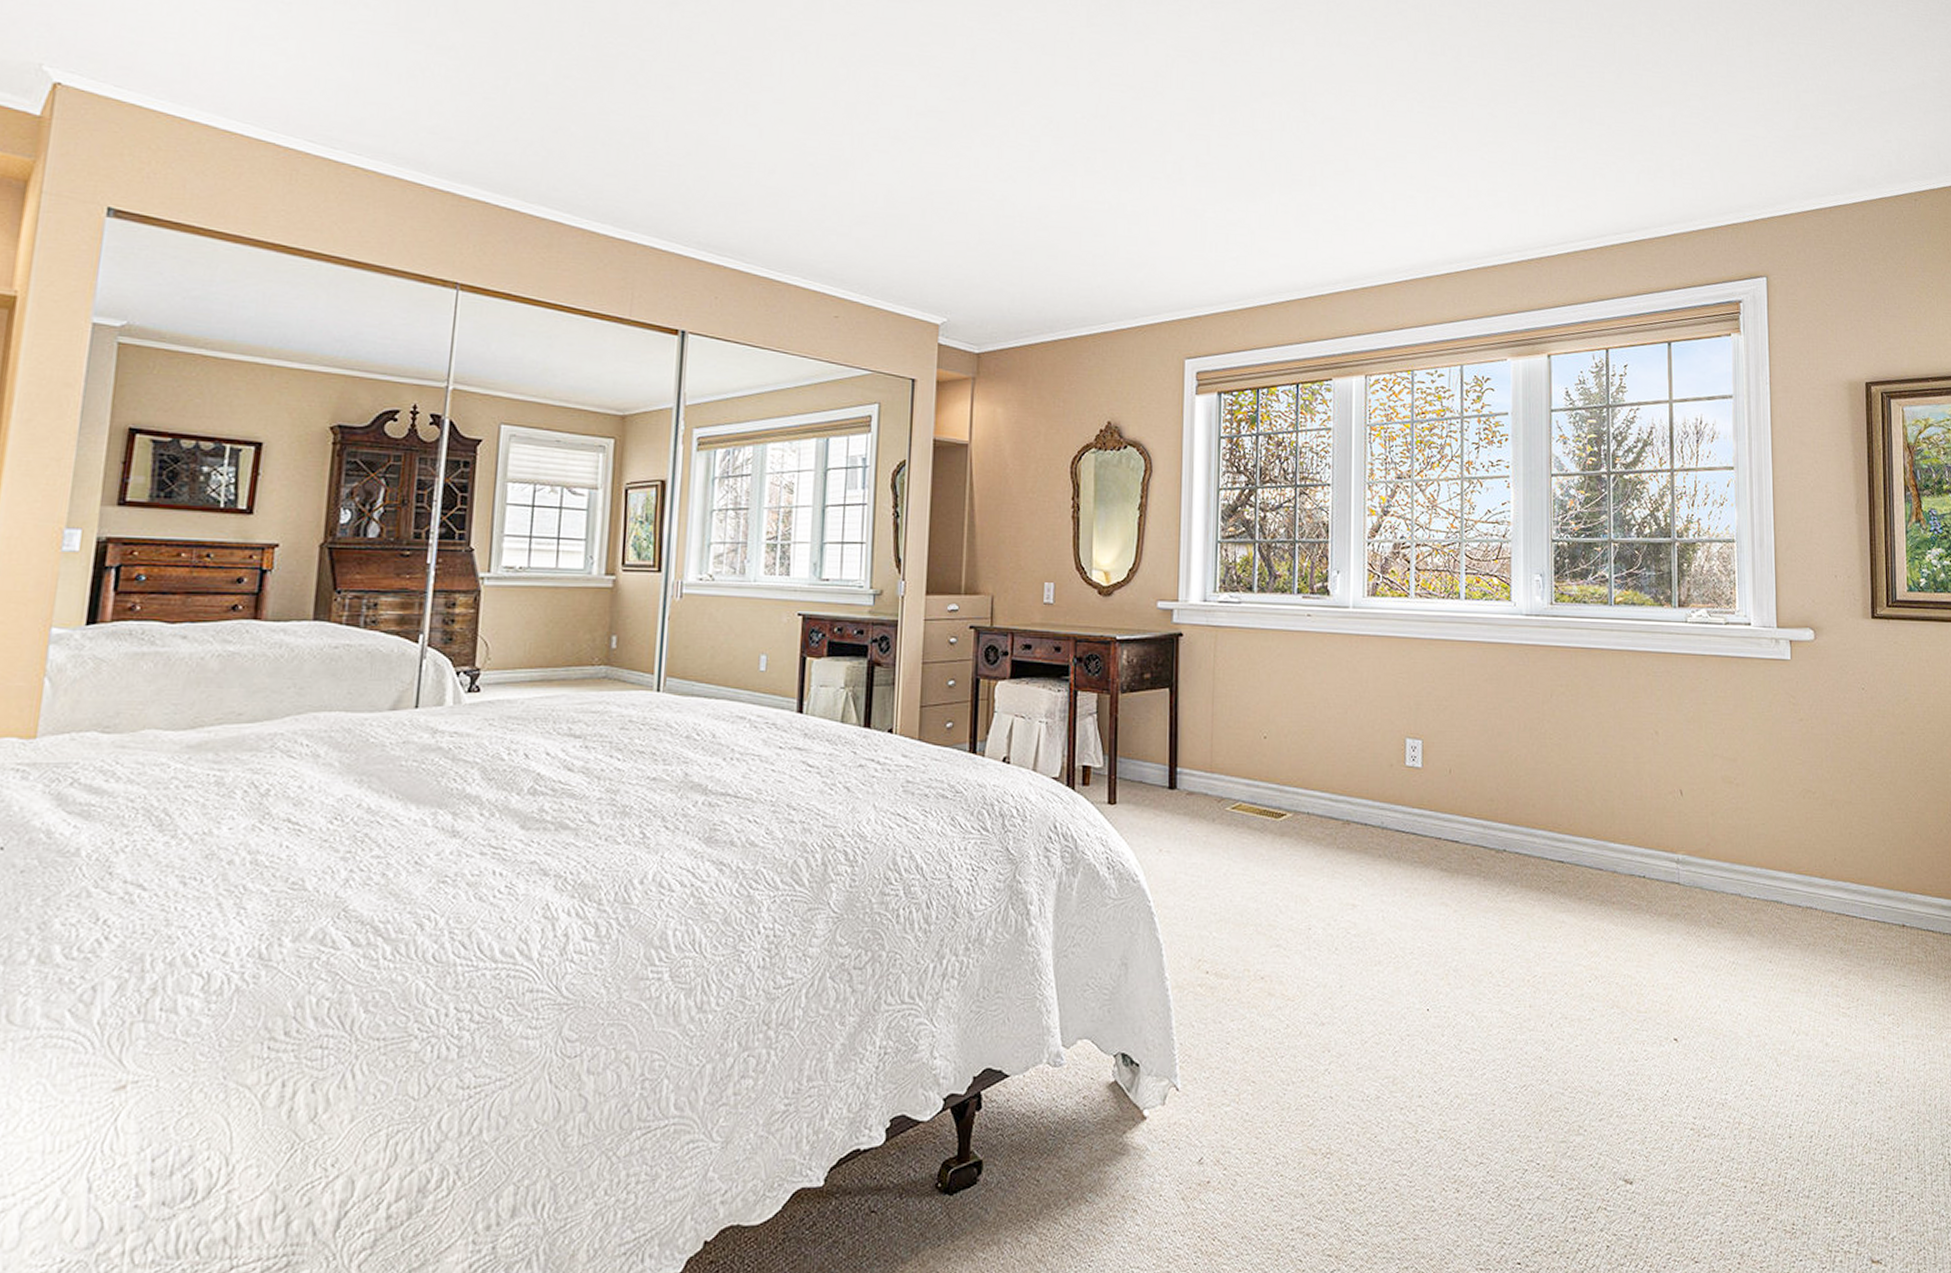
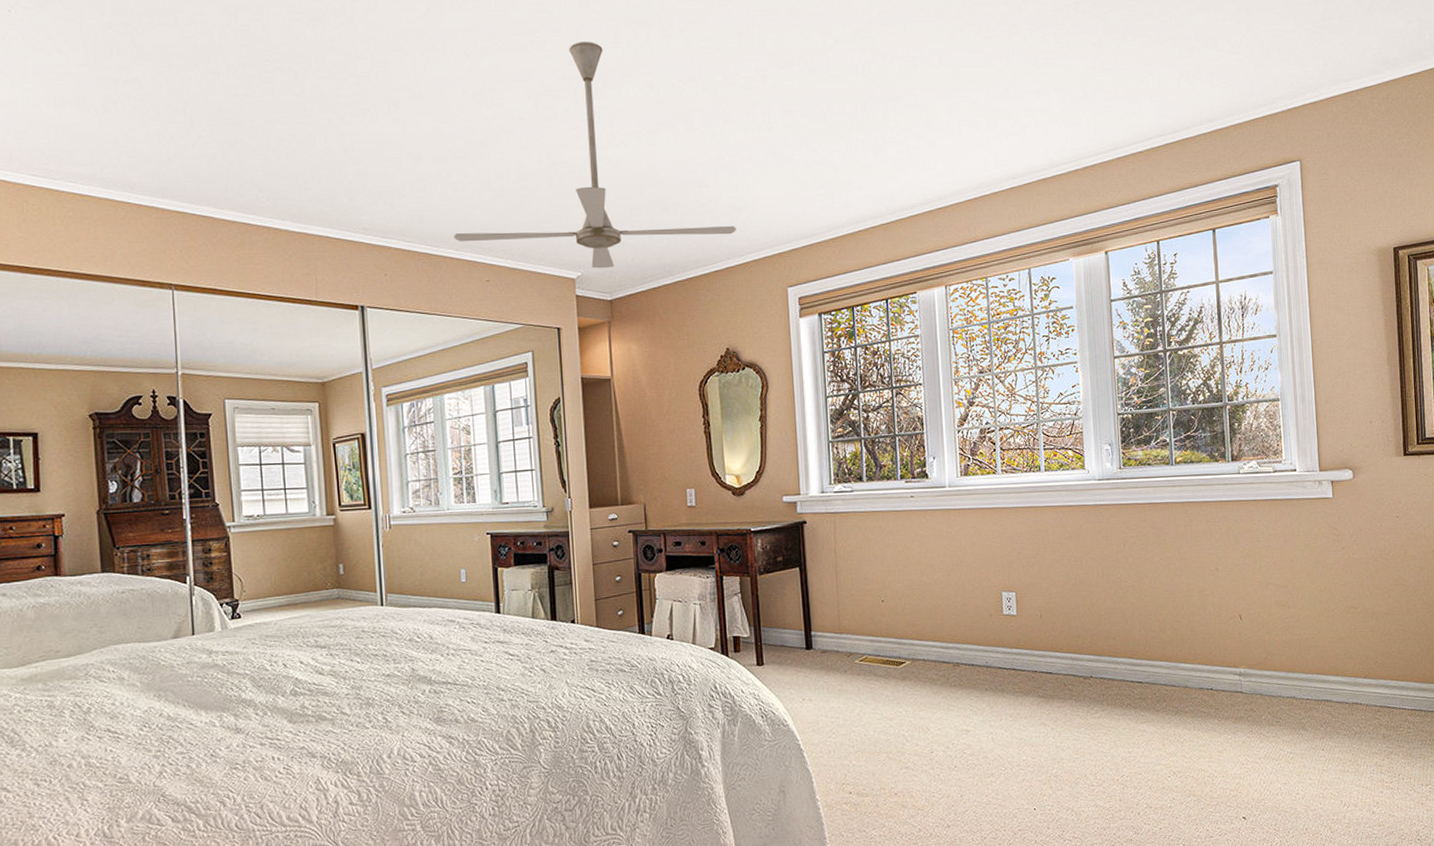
ceiling fan: none [803,62,1132,317] -> present [454,42,736,269]

